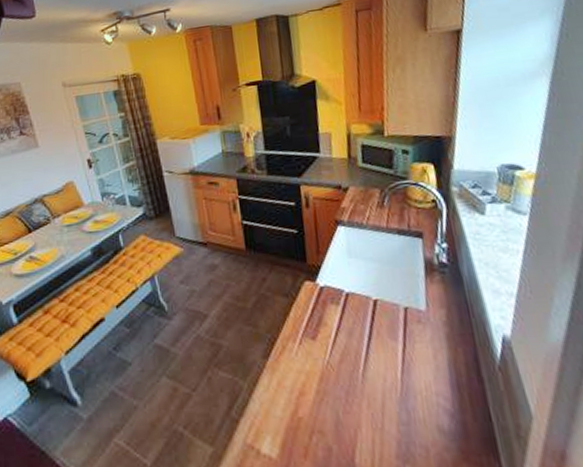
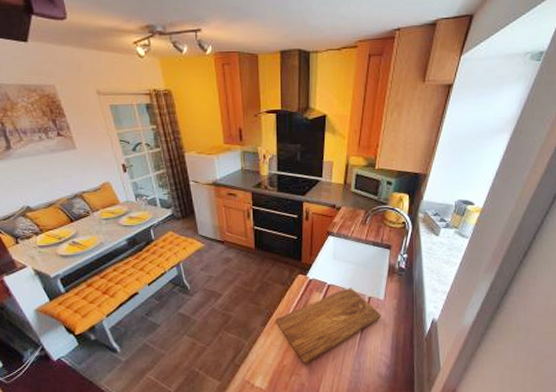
cutting board: none [280,295,427,415] -> present [275,288,381,364]

